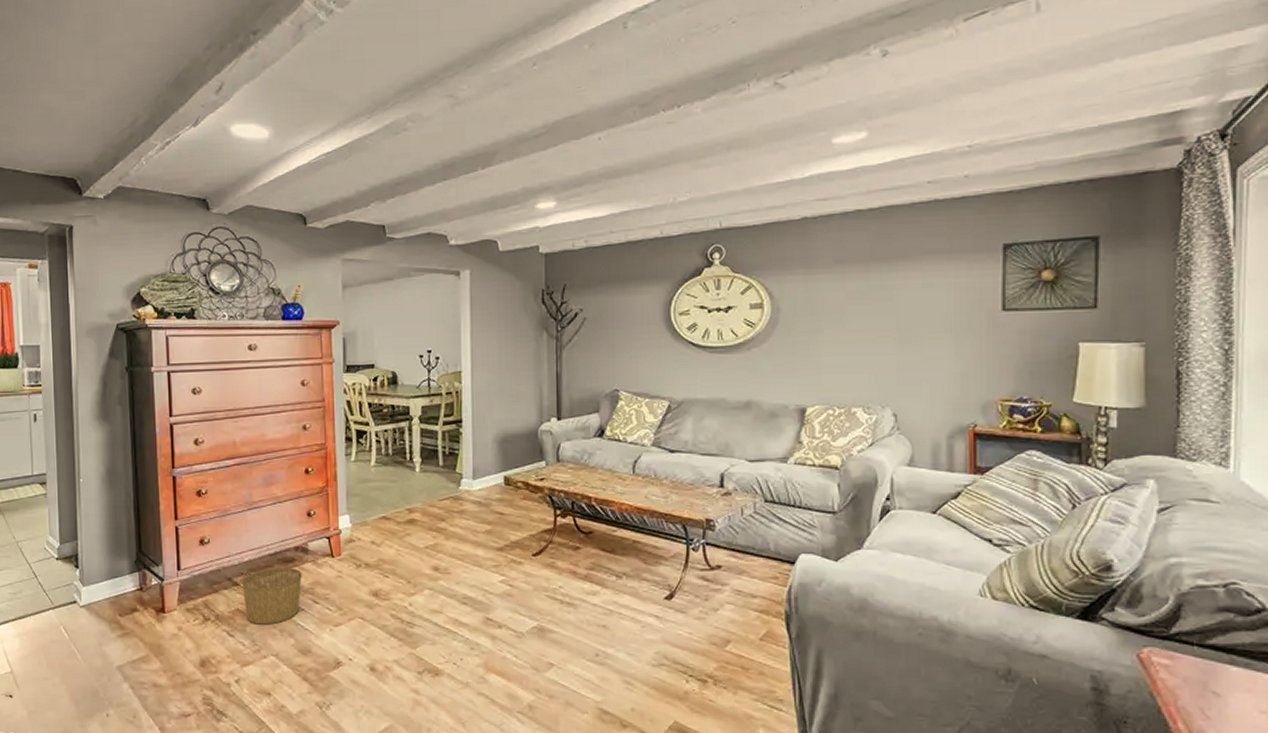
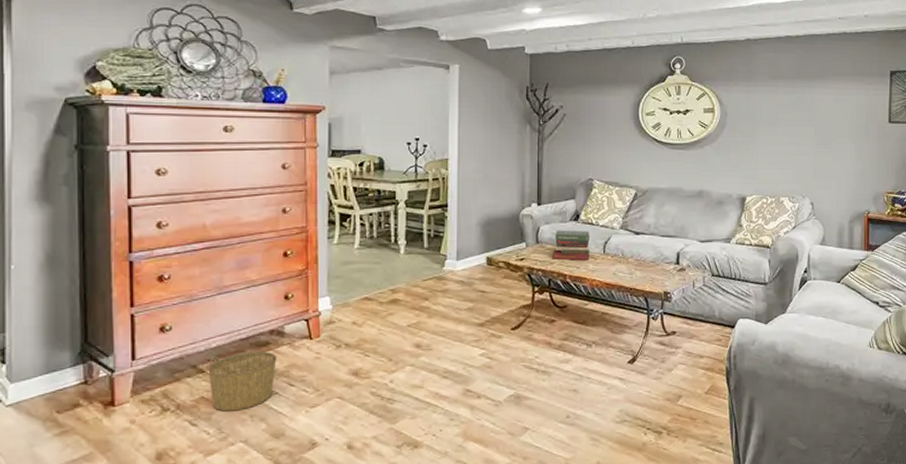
books: none [575,447,617,481] -> present [552,230,590,260]

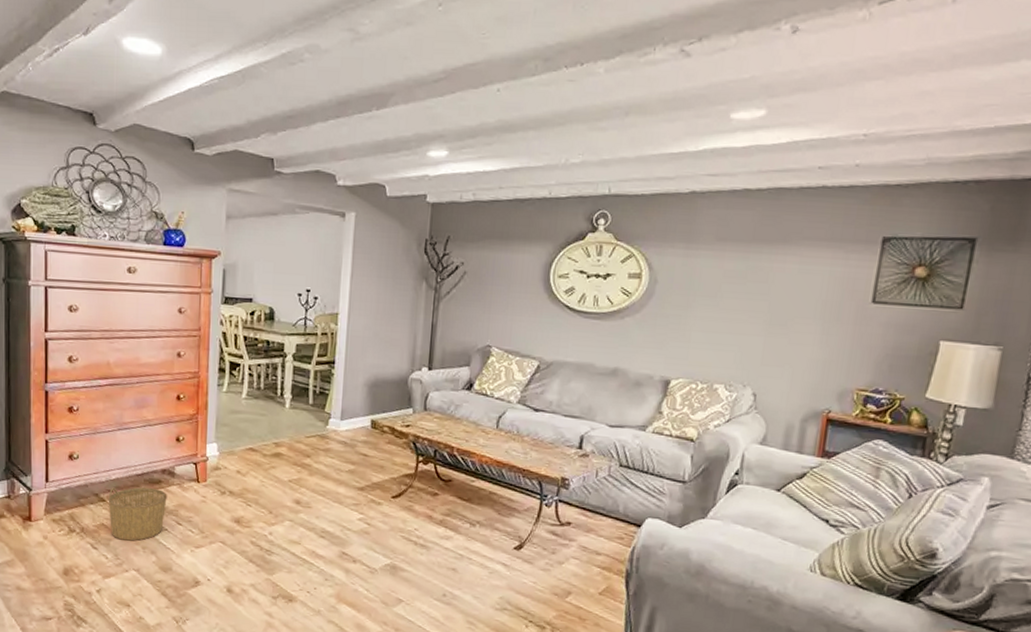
books: present [552,230,590,260] -> none [440,398,483,434]

